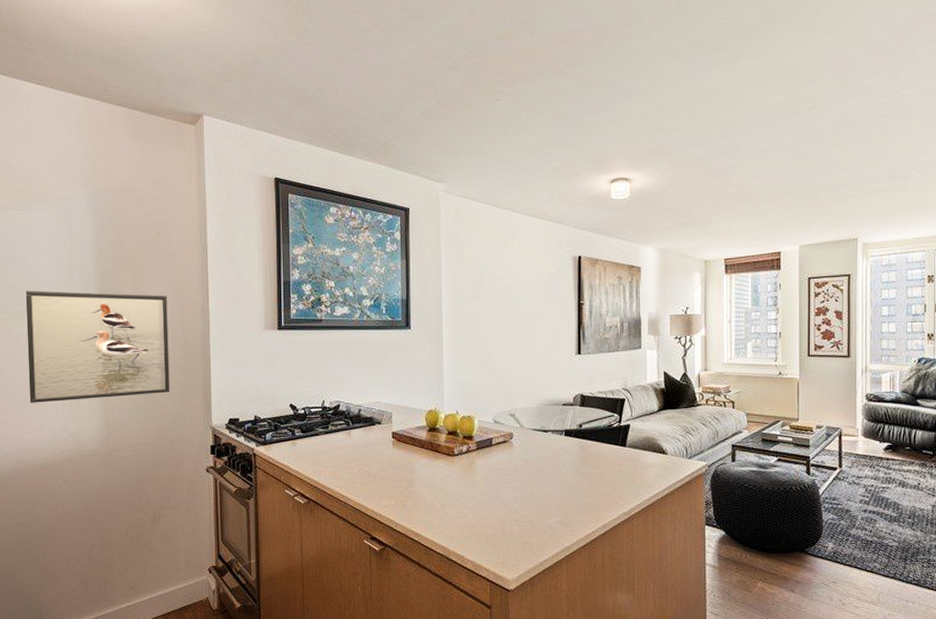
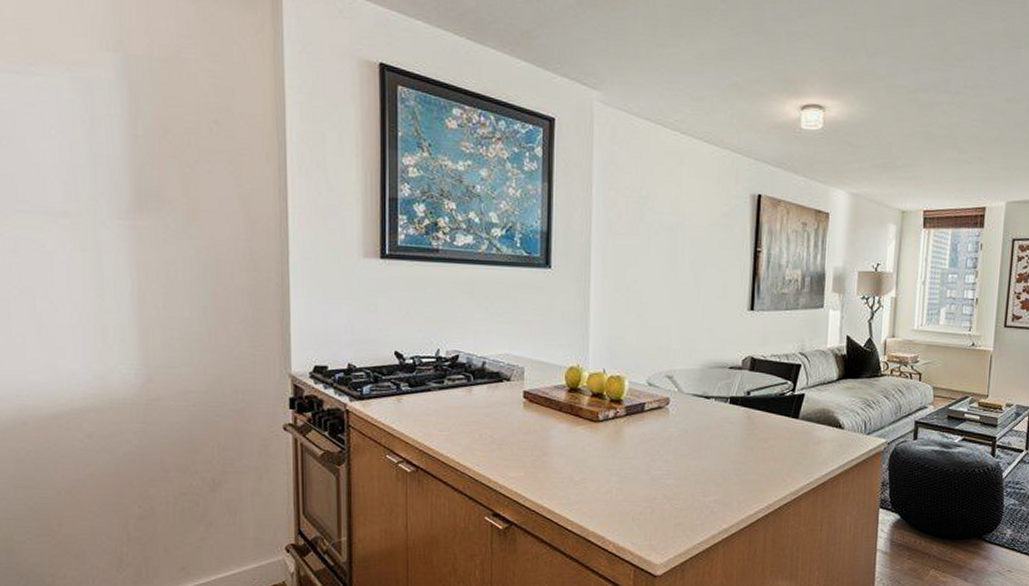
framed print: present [25,291,170,403] -> none [25,184,235,334]

